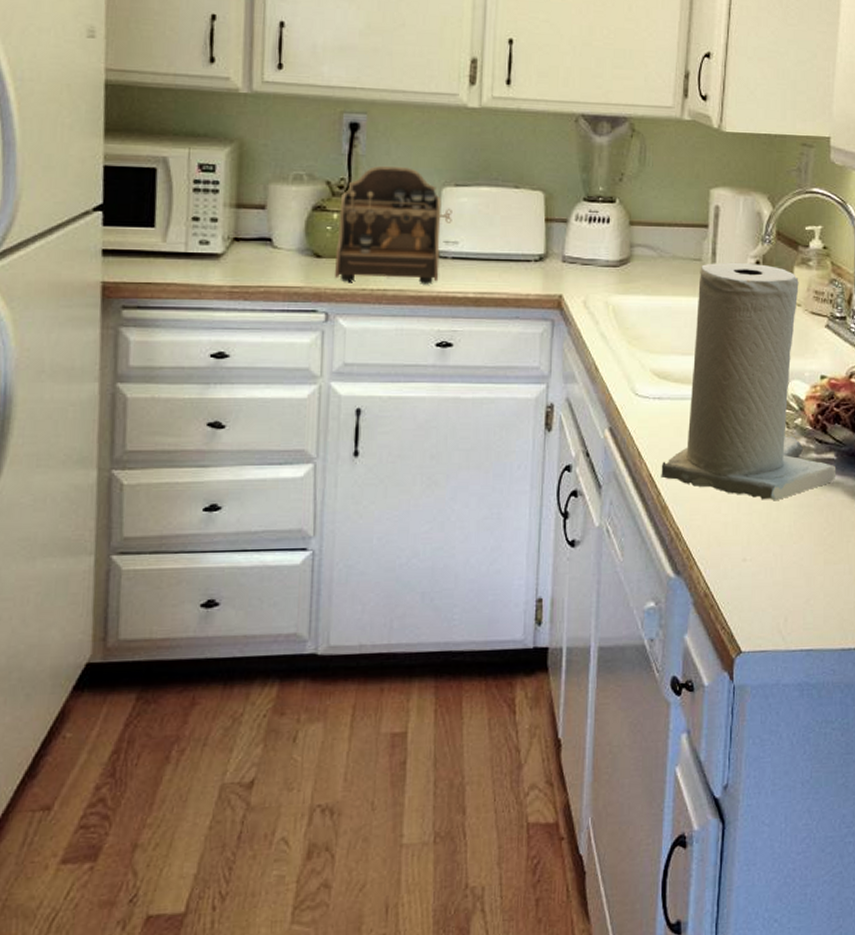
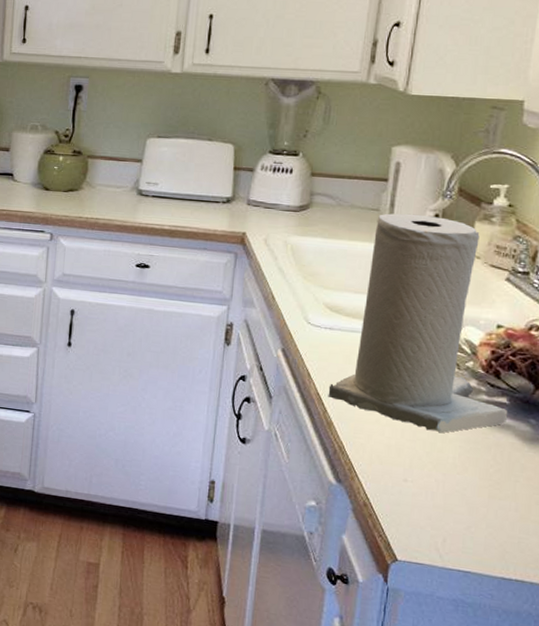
spice rack: present [334,165,453,284] -> none [59,119,155,216]

